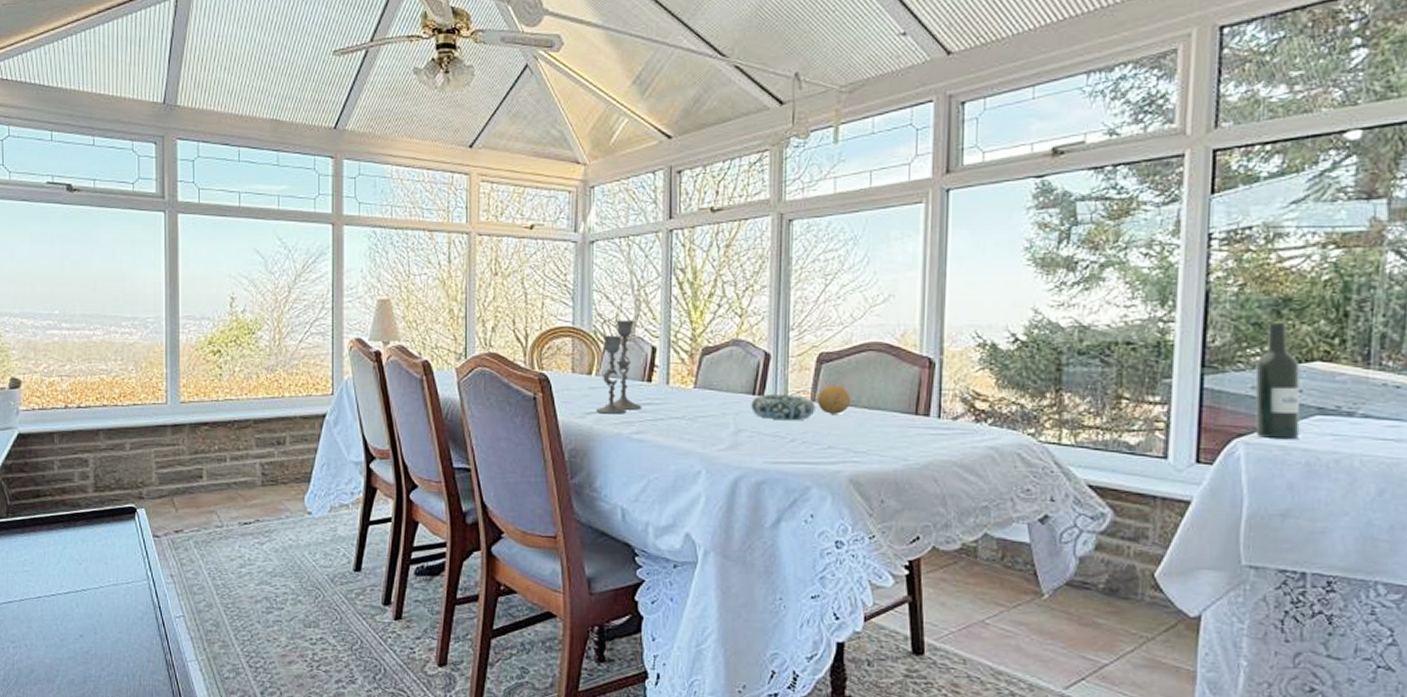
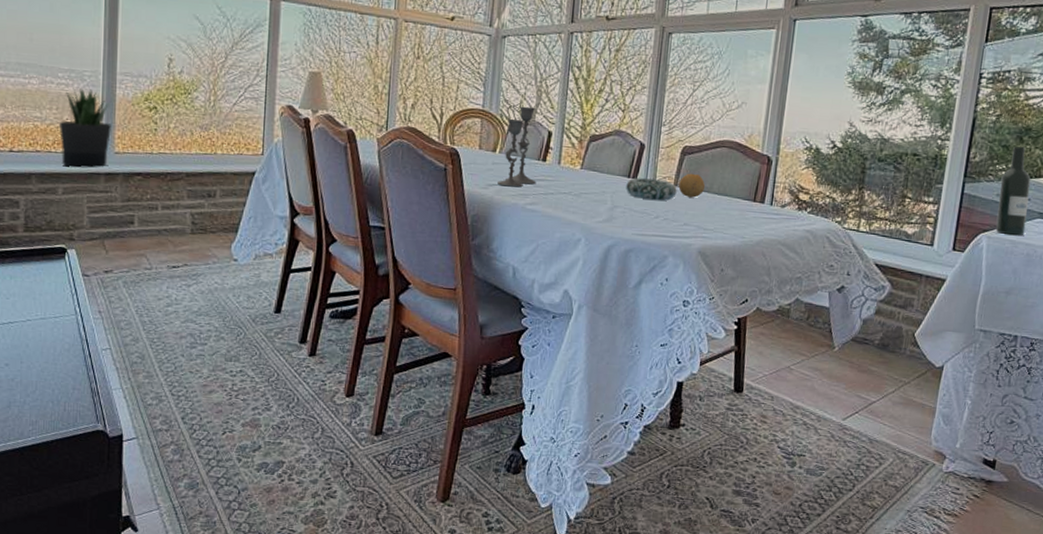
planter: none [124,332,176,422] -> present [59,84,111,169]

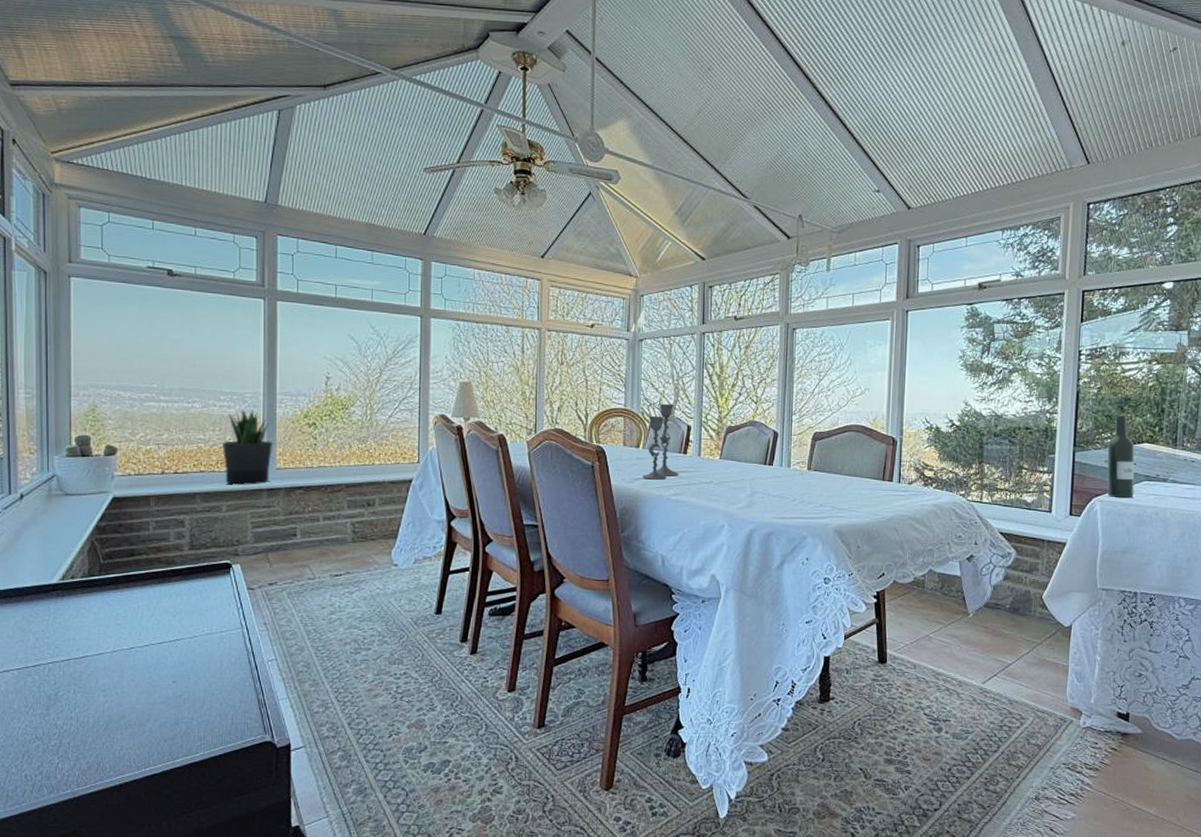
decorative bowl: present [626,177,677,201] -> none [763,464,811,485]
fruit: present [678,173,706,198] -> none [812,457,837,480]

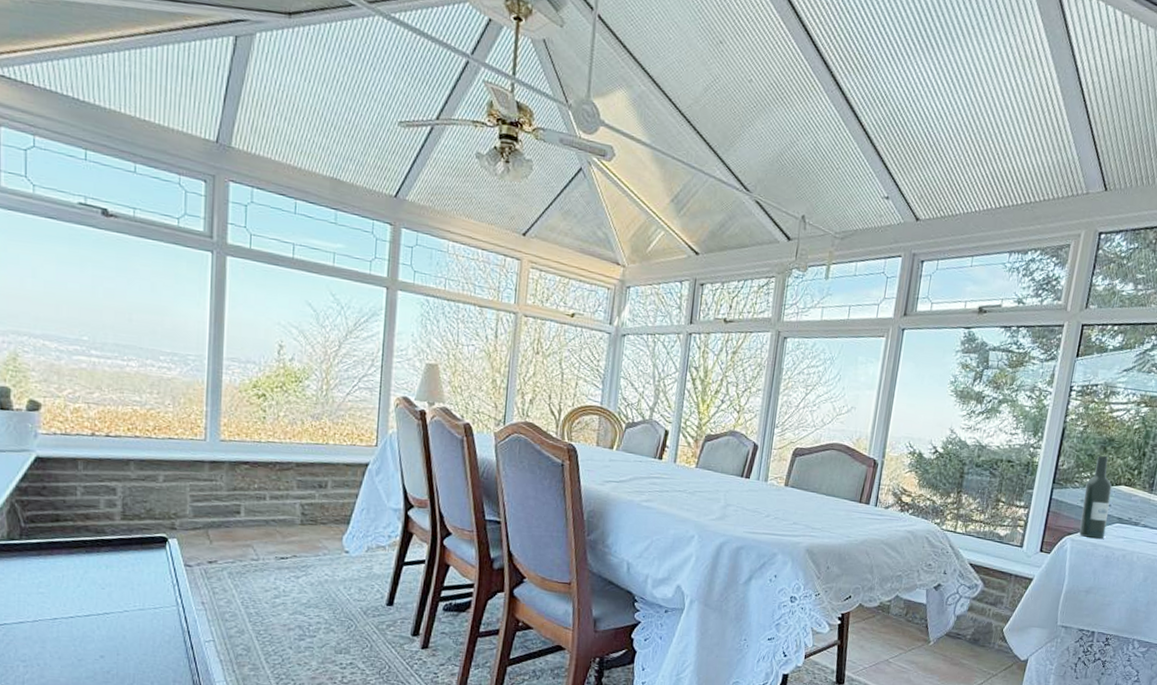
planter: present [221,405,272,486] -> none [160,368,217,456]
candlestick: present [643,403,679,480] -> none [614,404,653,484]

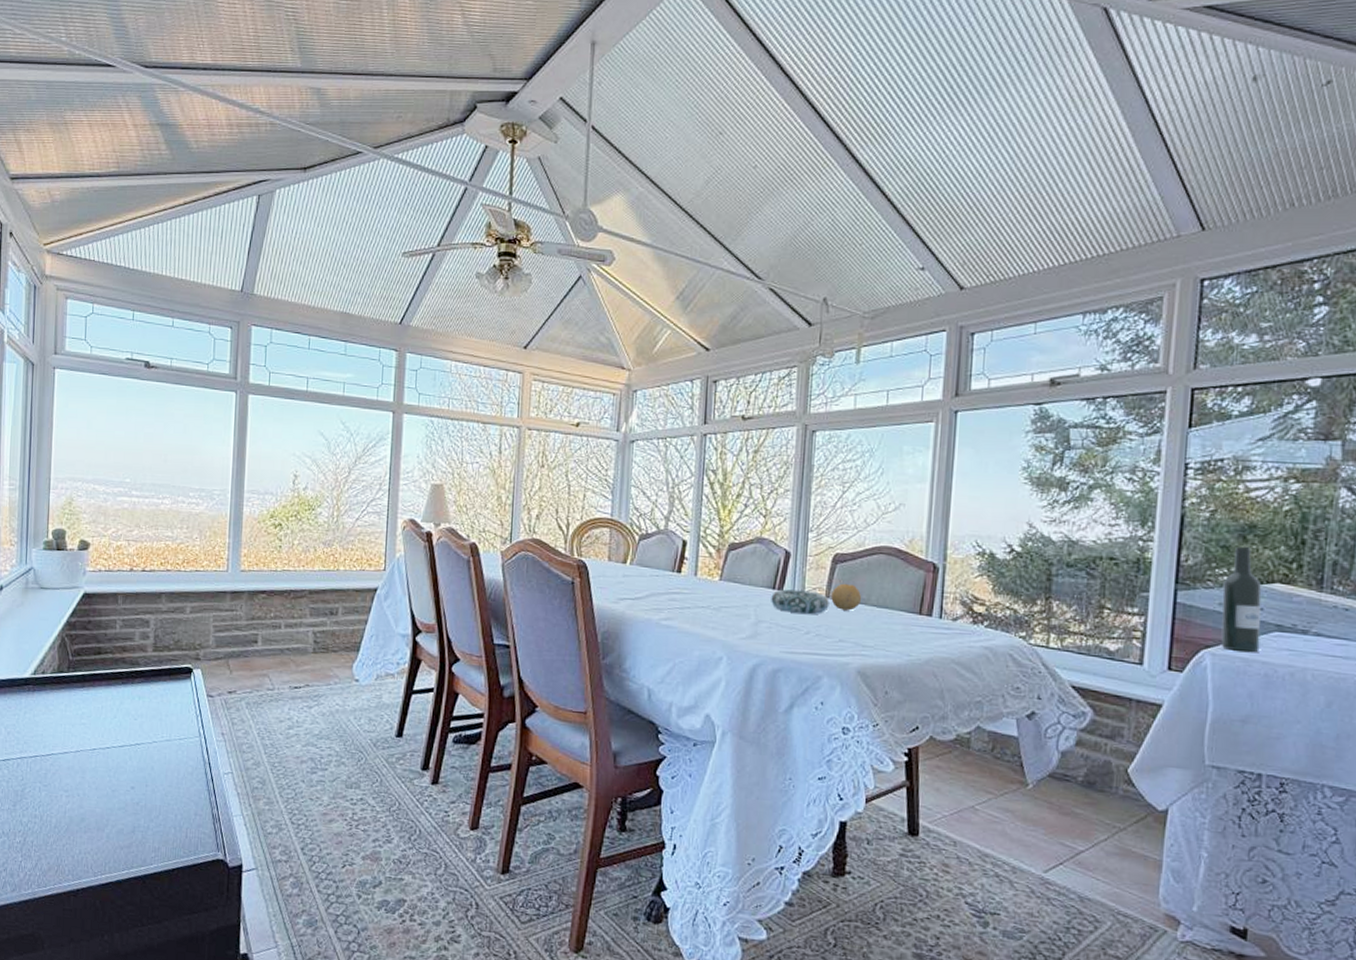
decorative bowl: none [739,477,788,500] -> present [771,589,829,615]
fruit: none [789,474,815,498] -> present [831,583,862,611]

